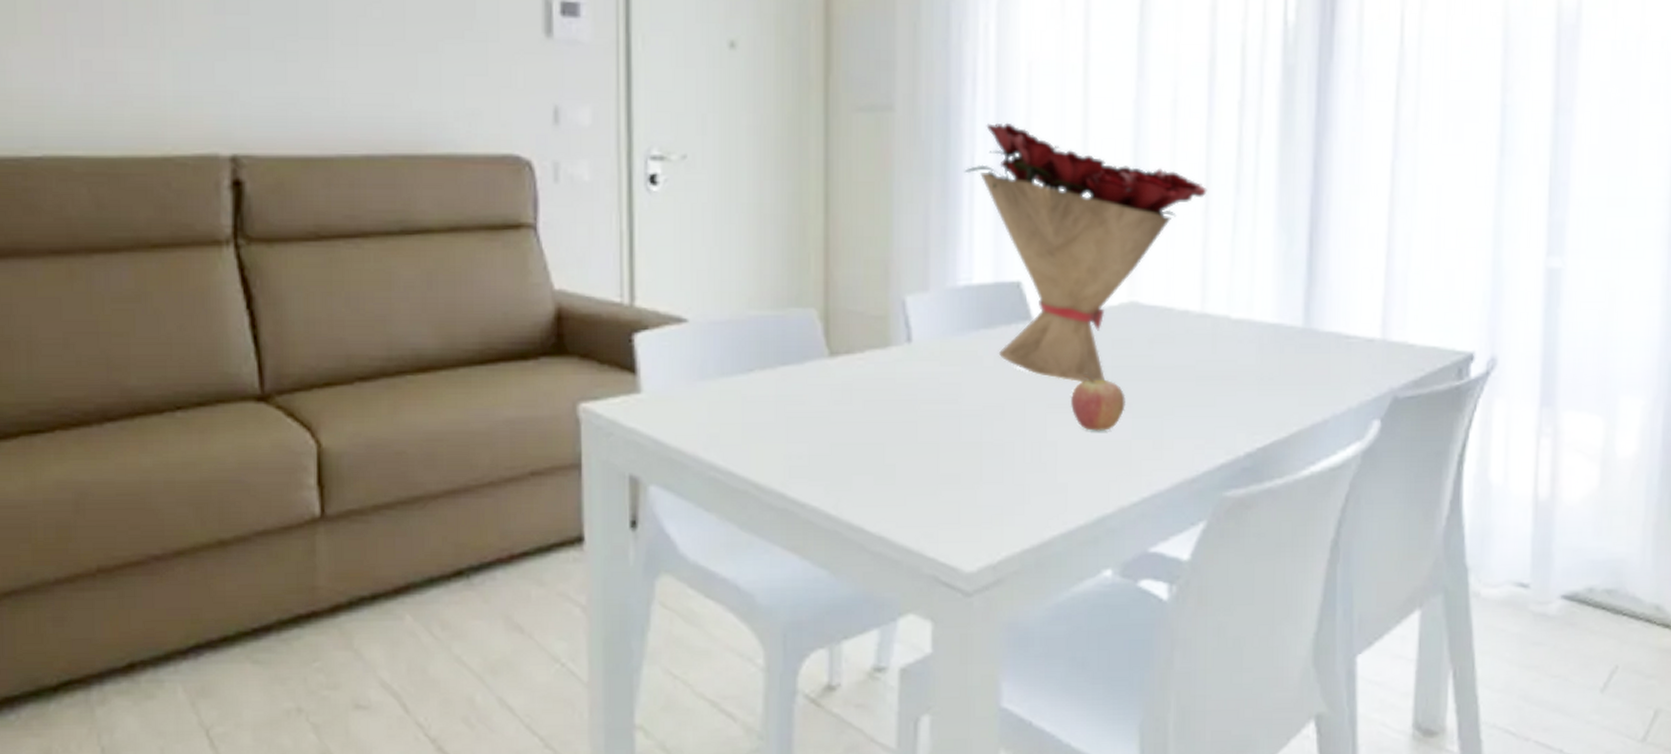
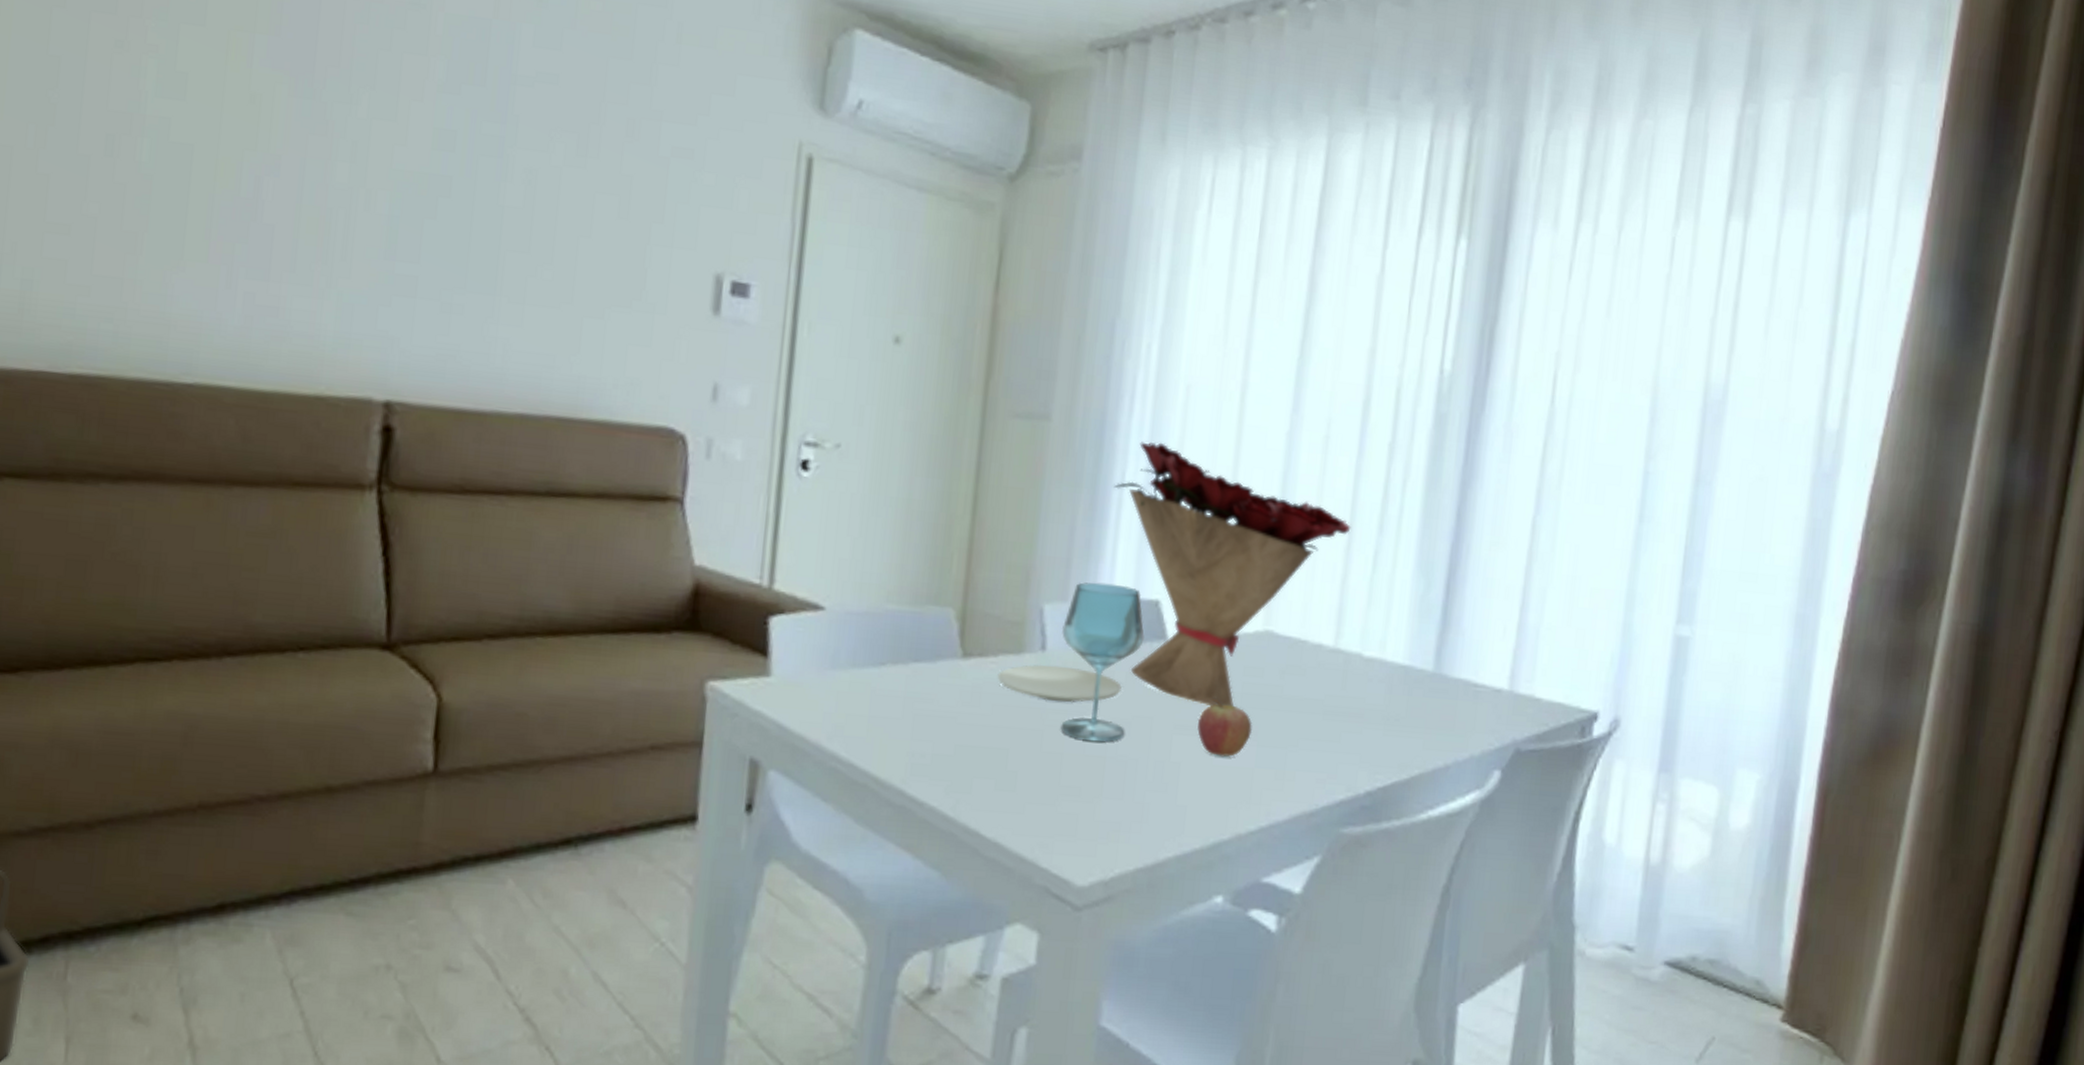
plate: none [866,356,991,392] -> present [997,664,1122,703]
wine glass: none [926,269,1009,428] -> present [1060,582,1145,742]

